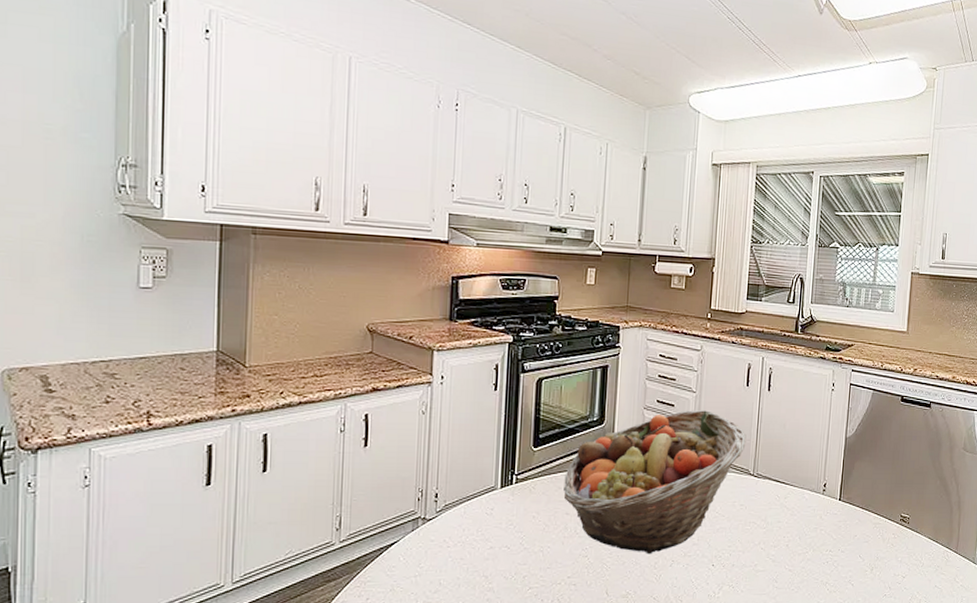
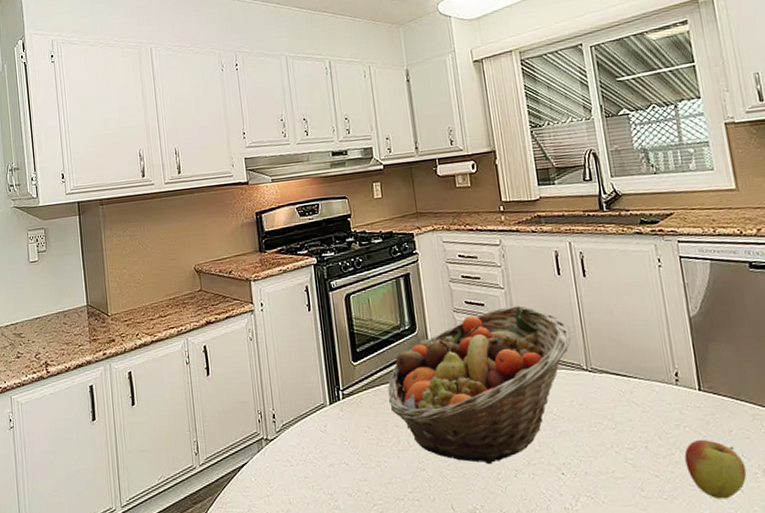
apple: none [815,542,860,591] -> present [684,440,747,499]

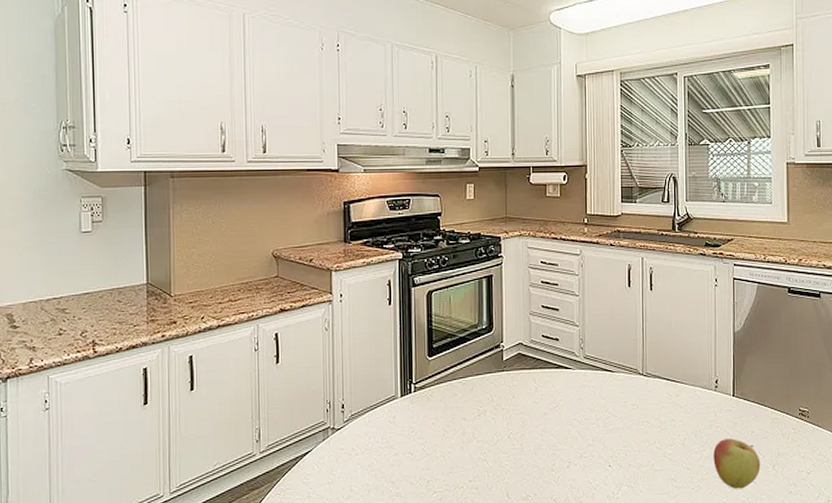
fruit basket: present [387,306,571,465] -> none [459,313,633,457]

